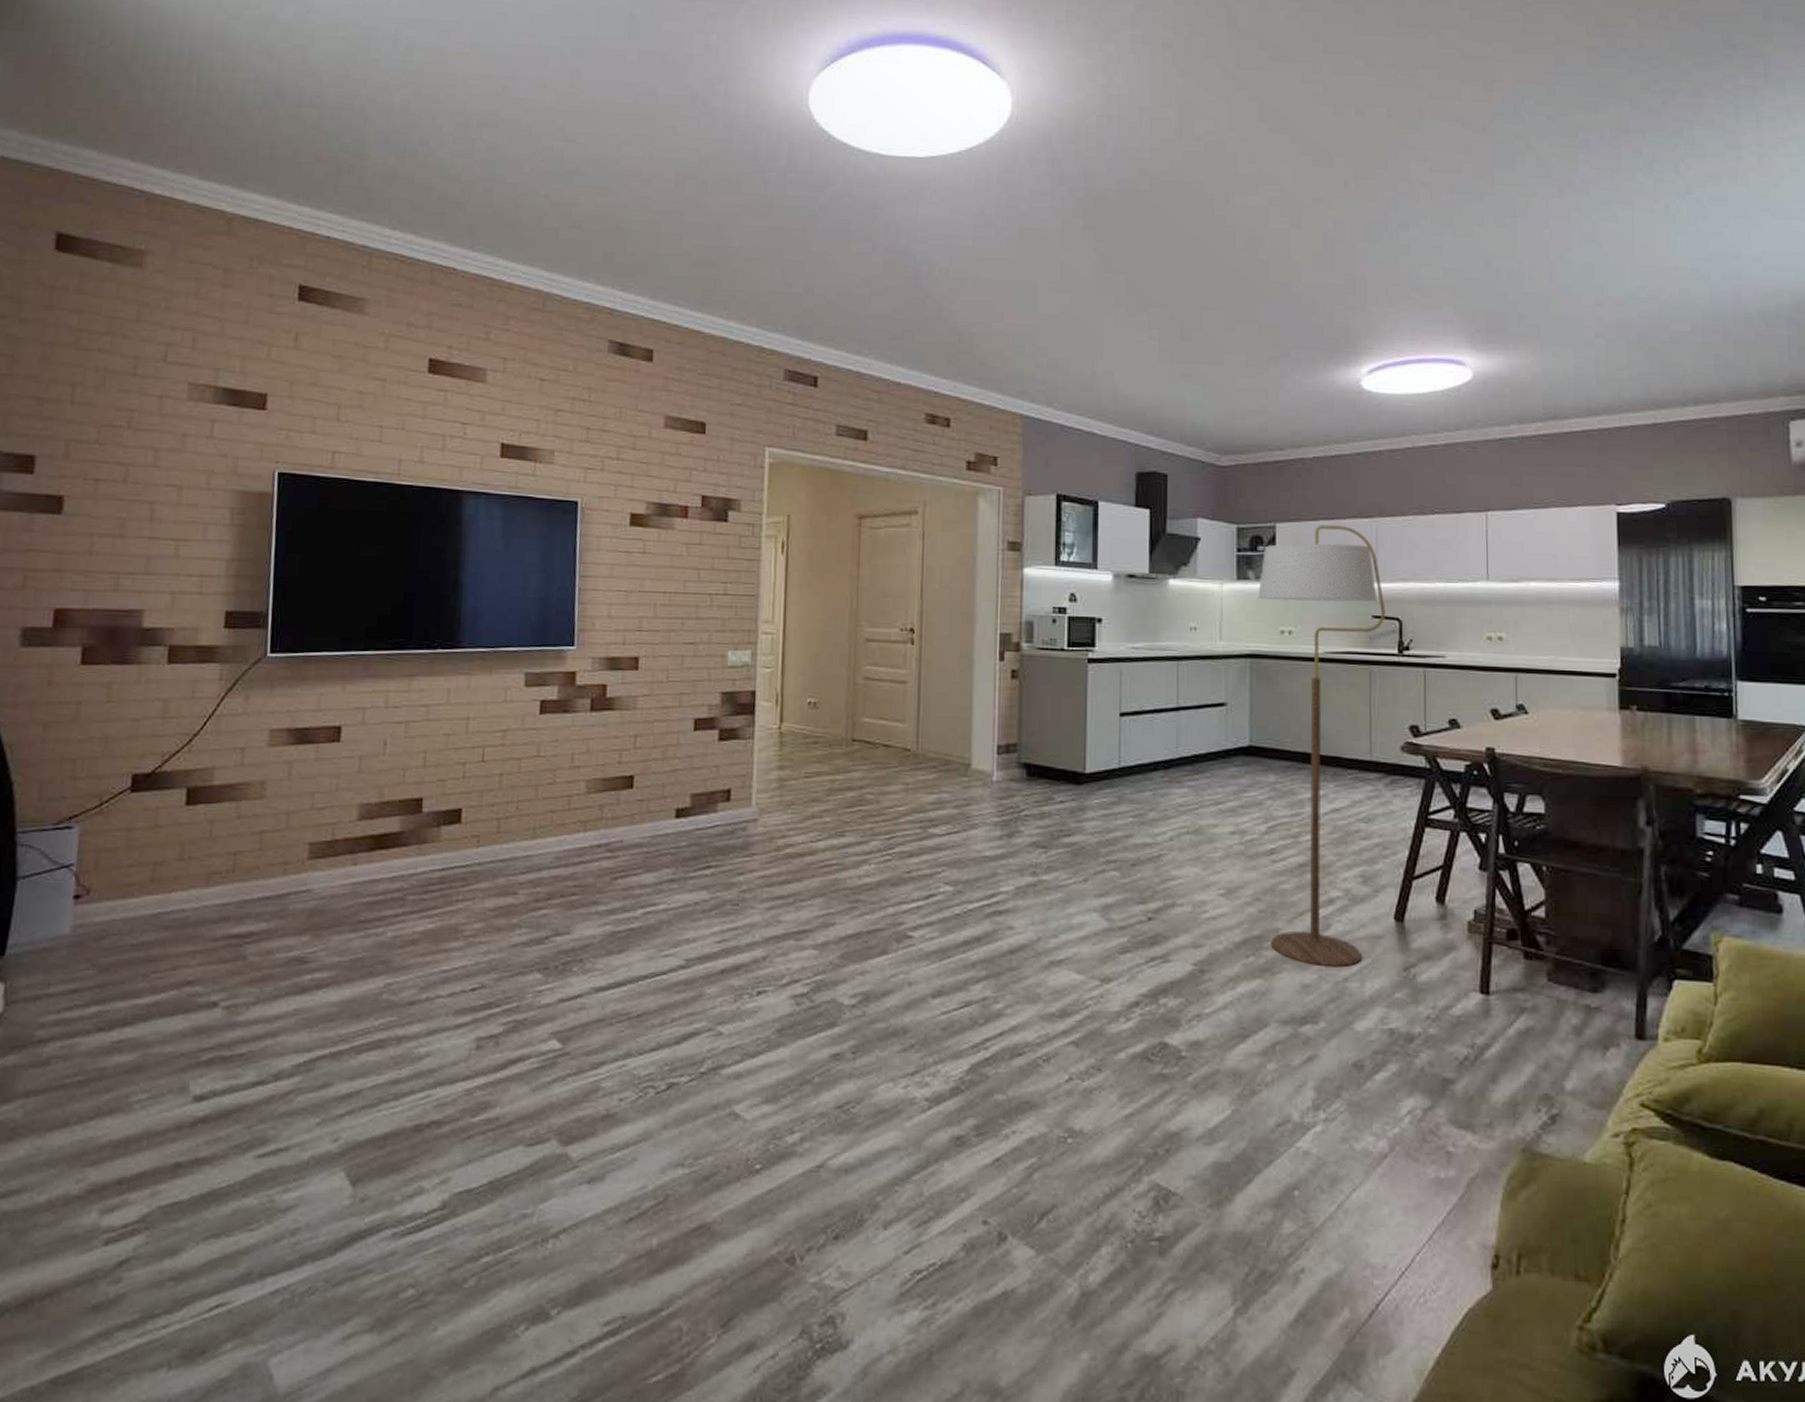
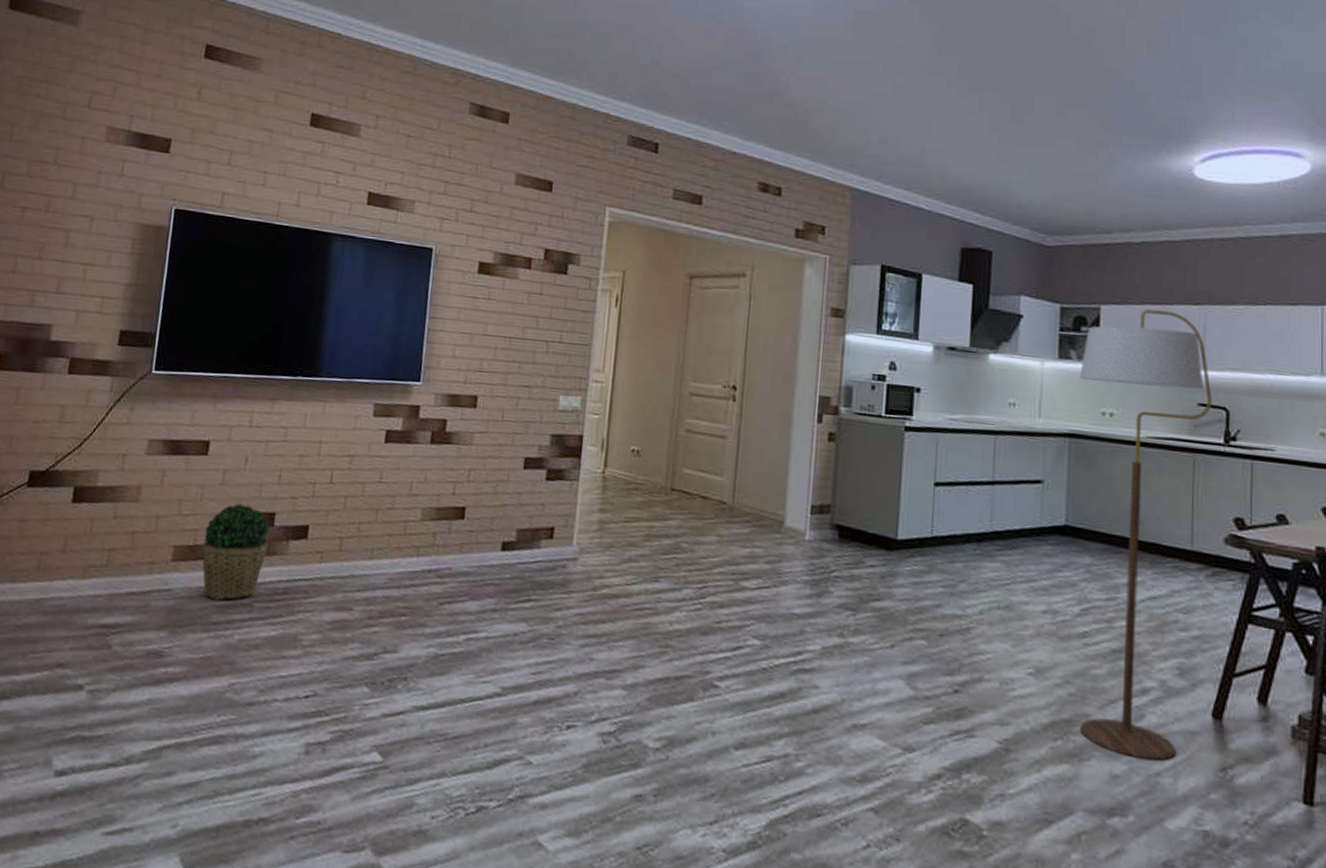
potted plant: none [342,792,417,897] -> present [202,504,270,601]

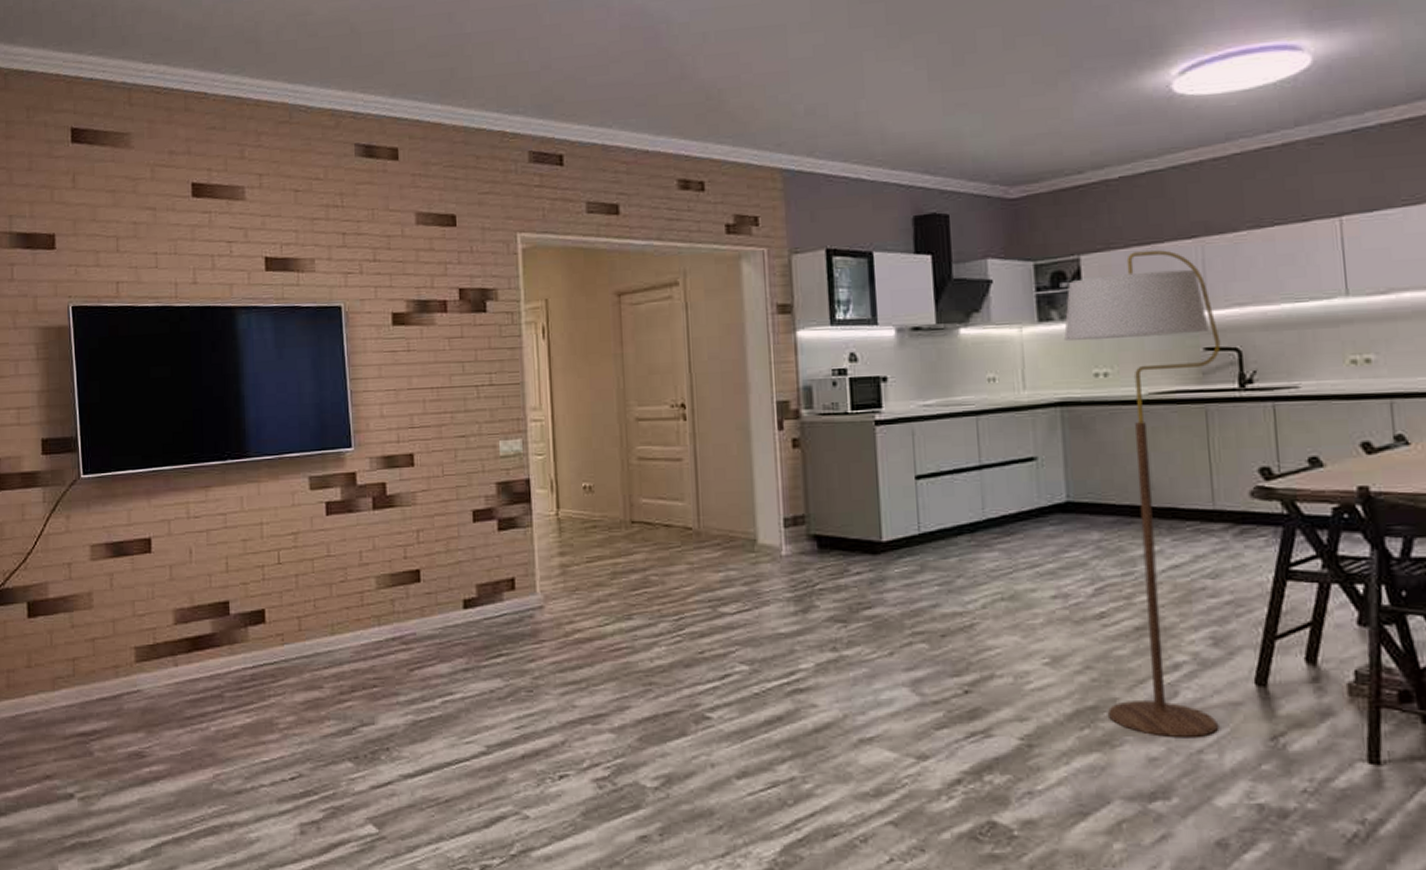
potted plant: present [202,504,270,601] -> none [161,597,228,695]

